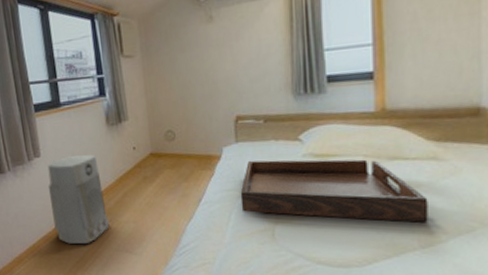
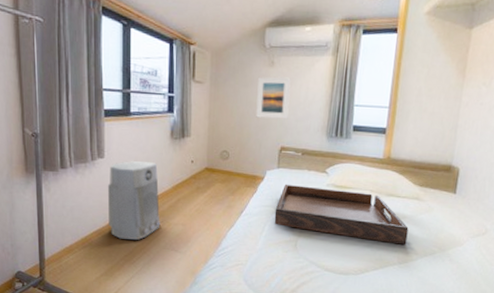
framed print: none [196,31,240,86] -> present [256,76,291,119]

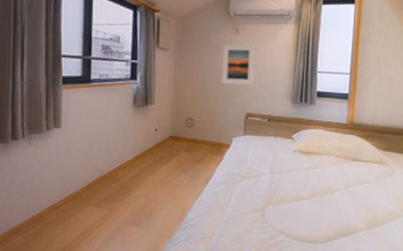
air purifier: present [107,161,161,240] -> none [63,130,121,215]
serving tray: present [274,184,409,245] -> none [241,151,374,210]

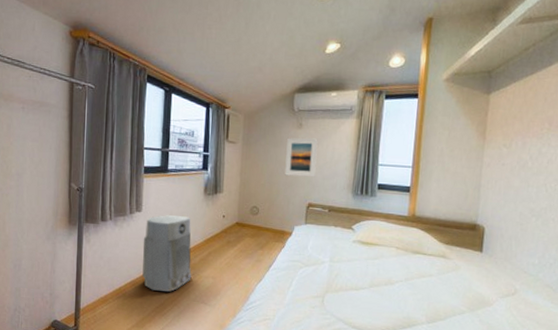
air purifier: none [63,130,121,215] -> present [142,215,192,292]

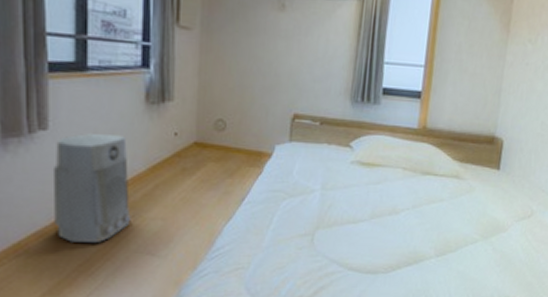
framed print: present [285,137,318,177] -> none [261,23,307,79]

